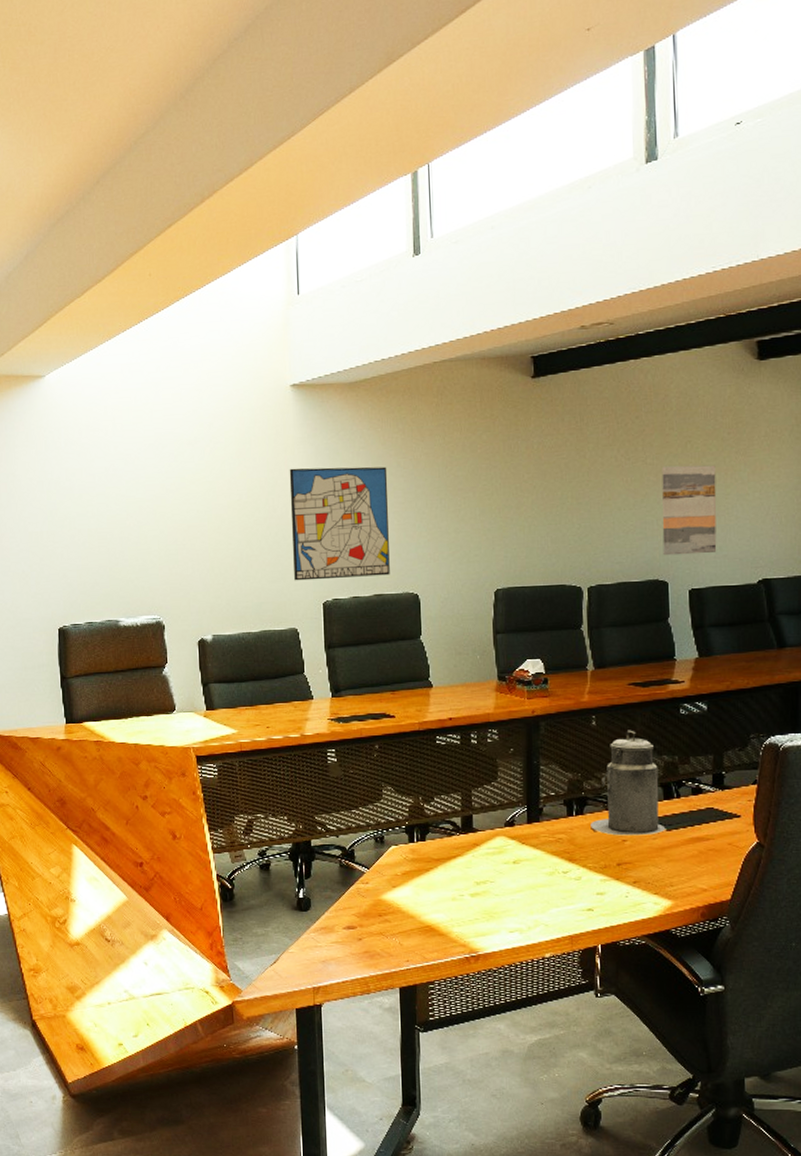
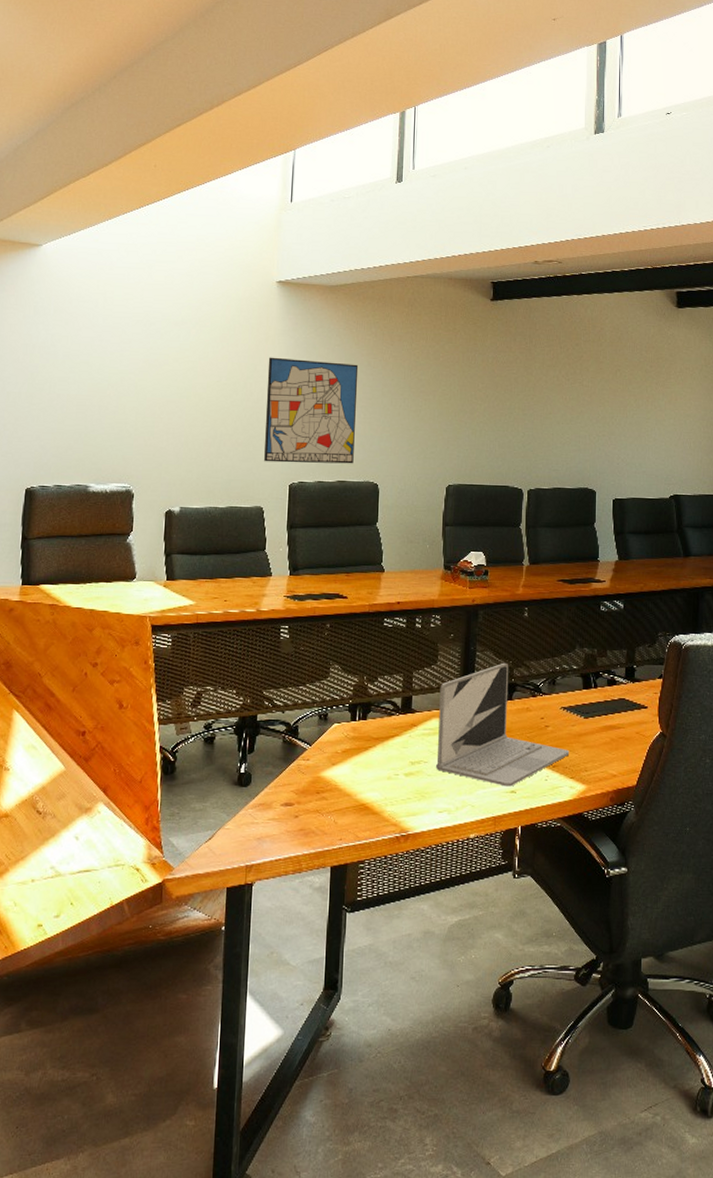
laptop: none [502,775,652,905] -> present [435,662,570,787]
canister: present [590,730,666,836] -> none [518,622,584,722]
wall art: present [661,465,717,556] -> none [593,389,639,469]

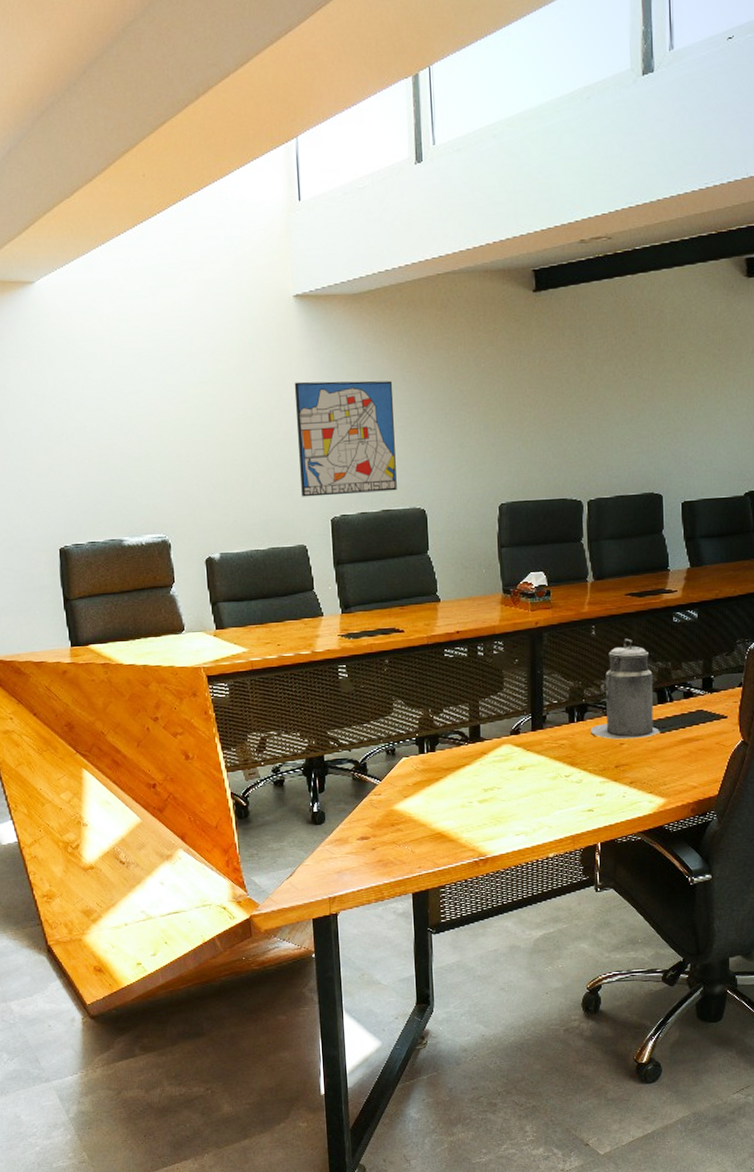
laptop: present [435,662,570,787] -> none [508,683,647,806]
canister: none [518,622,584,722] -> present [591,638,660,740]

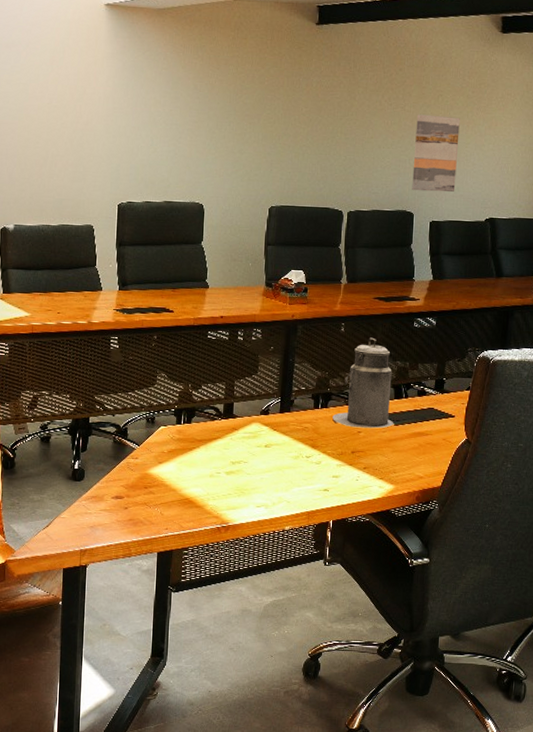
wall art: present [294,380,397,497] -> none [94,80,185,185]
wall art: none [657,380,708,470] -> present [412,114,460,192]

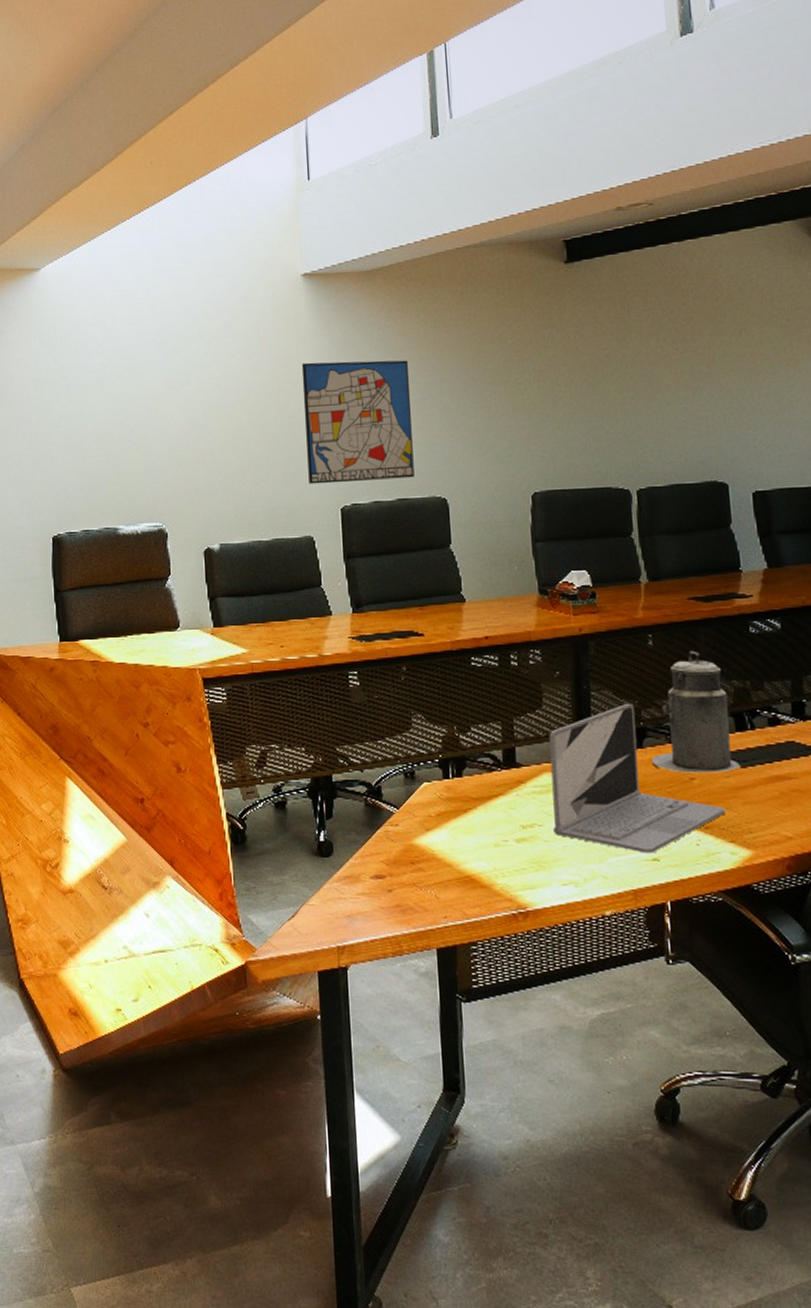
wall art: none [94,80,185,185] -> present [301,360,415,484]
laptop: none [254,373,380,485] -> present [549,703,726,853]
wall art: present [412,114,460,192] -> none [714,354,782,455]

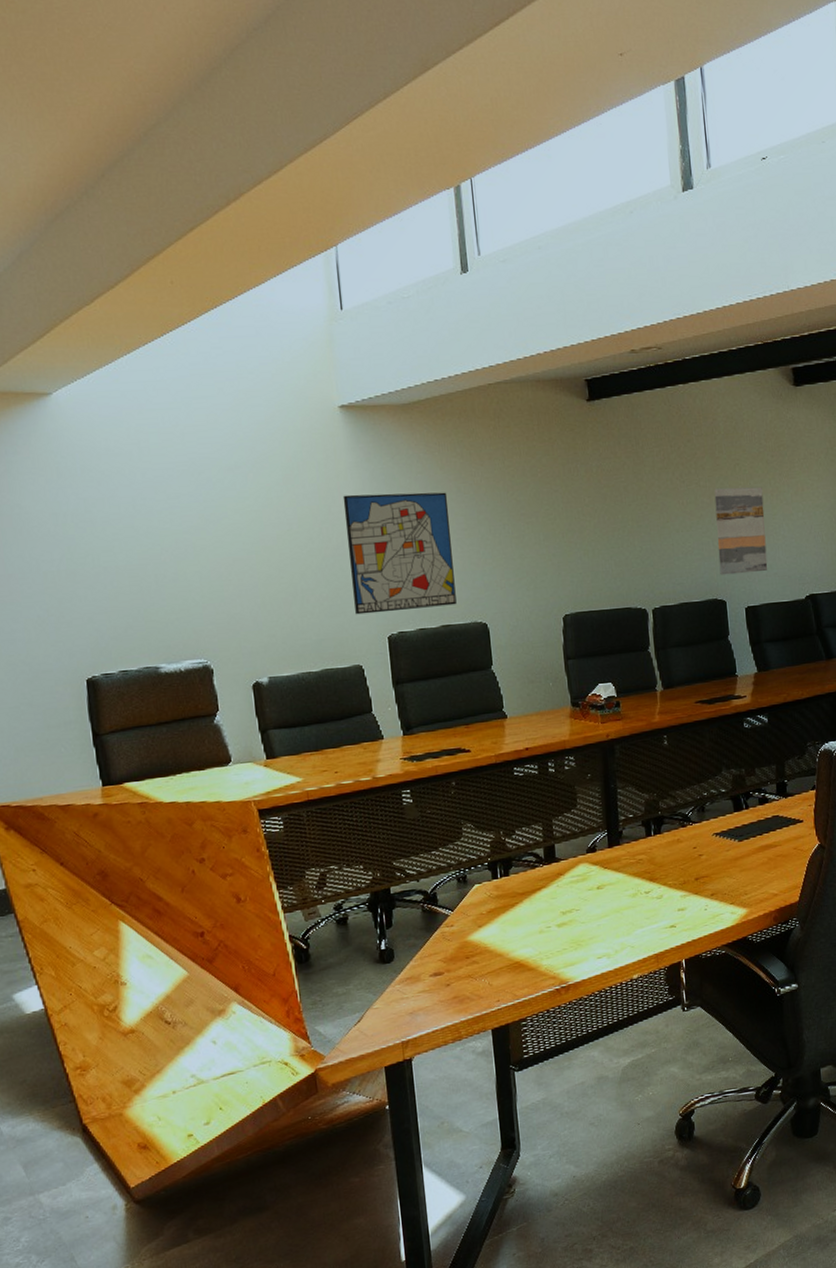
laptop: present [549,703,726,853] -> none [583,796,727,923]
canister: present [652,651,740,773] -> none [668,747,738,852]
wall art: none [714,354,782,455] -> present [714,486,768,576]

